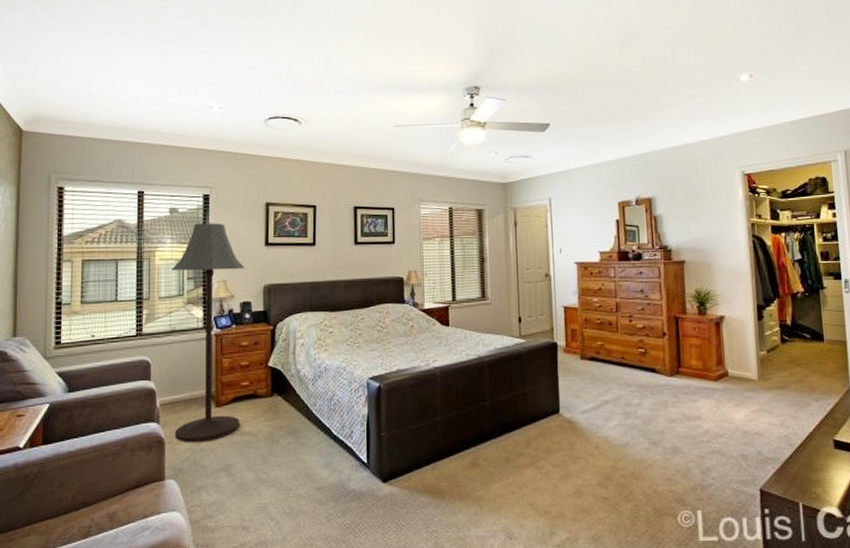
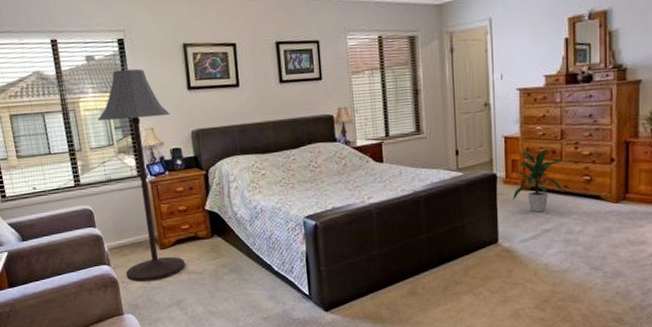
indoor plant: none [573,319,622,383] -> present [513,148,567,213]

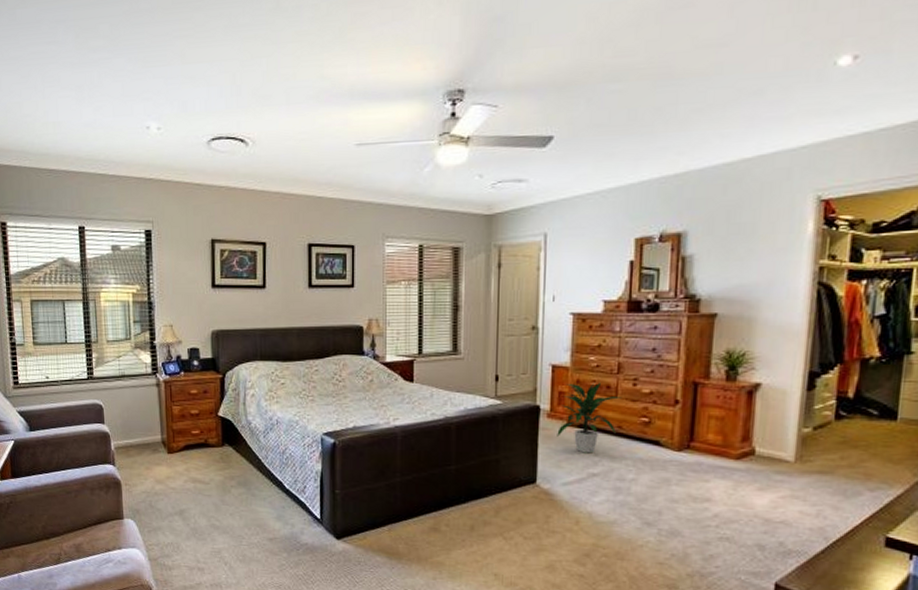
floor lamp: present [97,68,185,283] -> none [117,262,192,487]

